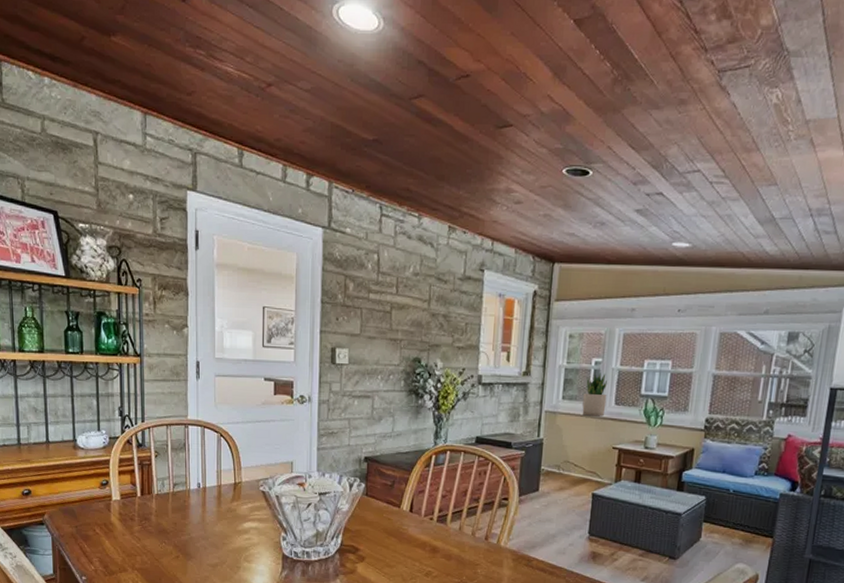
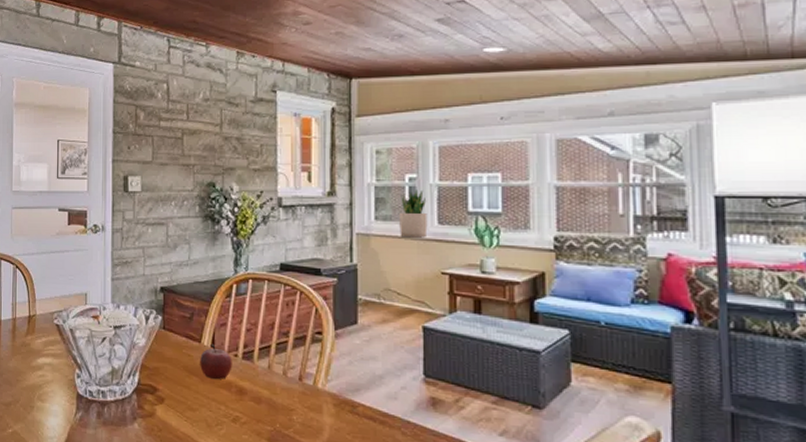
fruit: none [398,508,428,540] -> present [199,343,232,379]

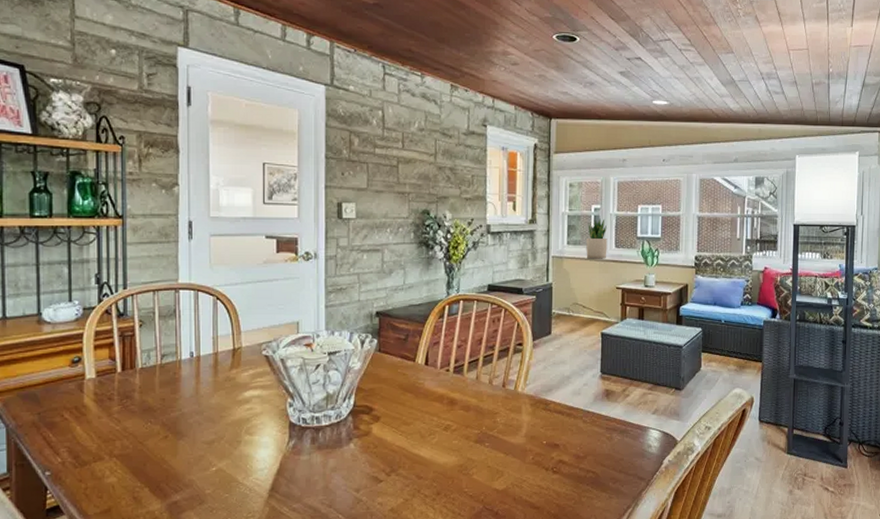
fruit: present [199,343,232,379] -> none [413,361,444,393]

